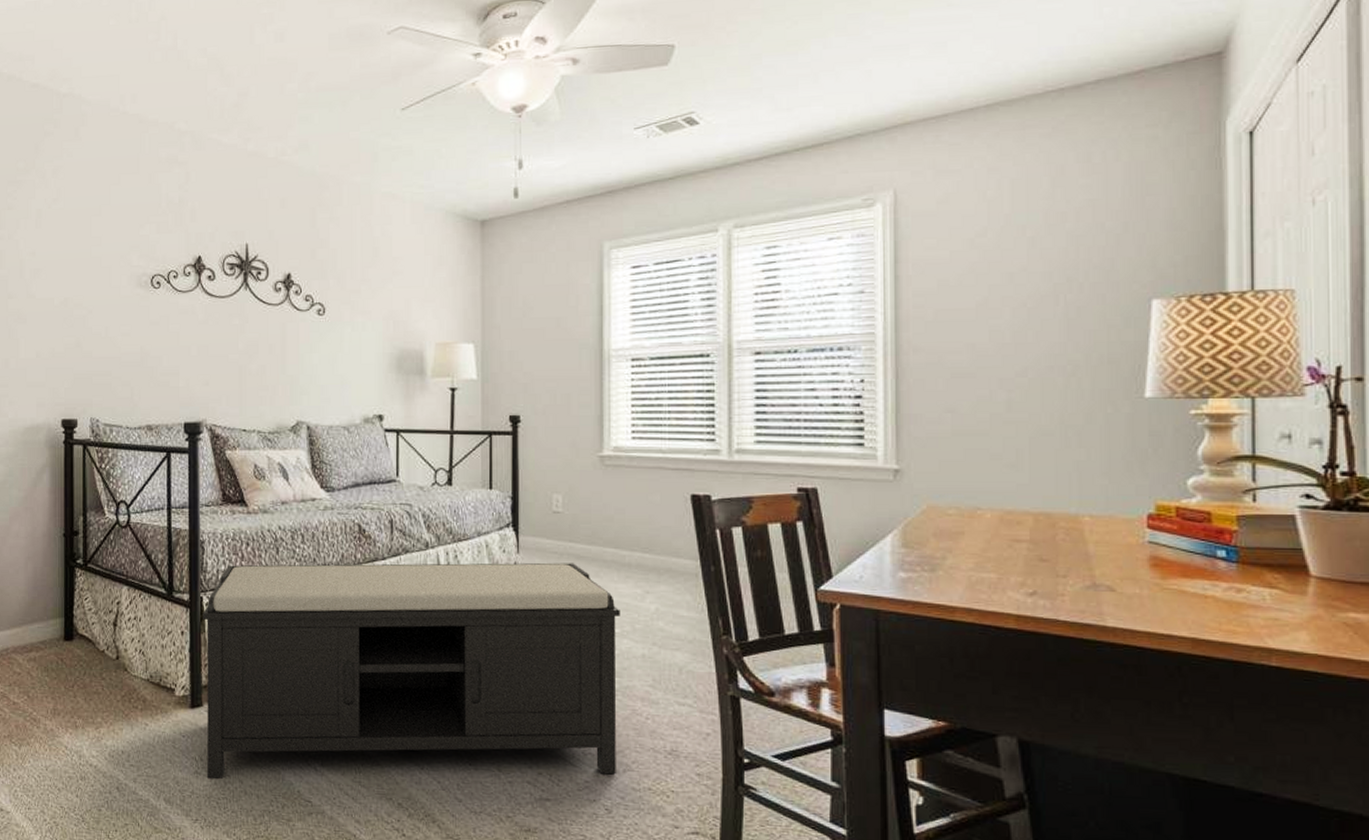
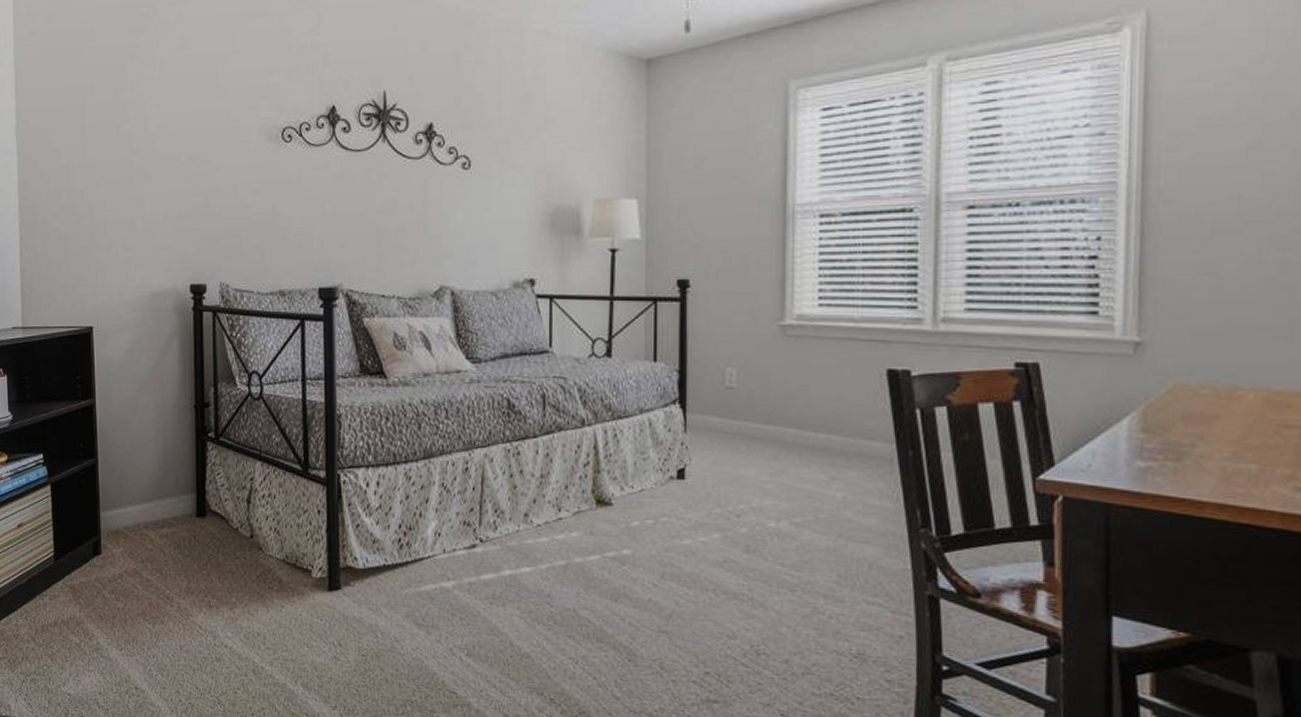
bench: present [203,562,621,780] -> none [340,441,802,678]

